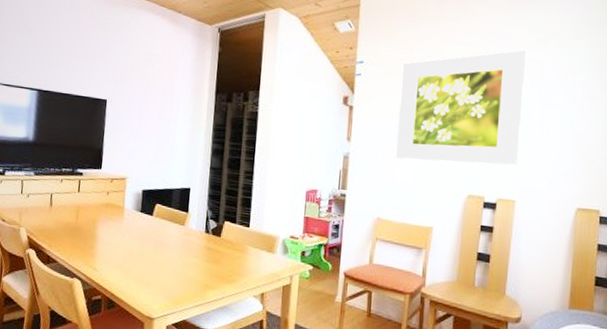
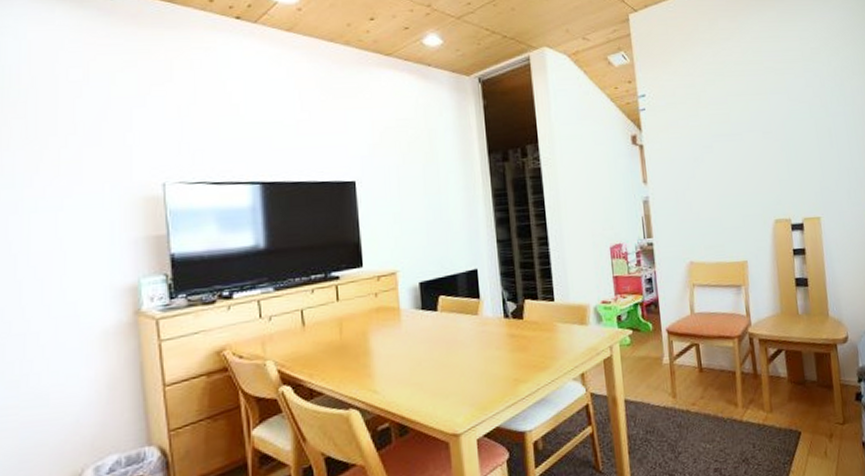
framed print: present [396,50,527,166] -> none [686,61,815,194]

